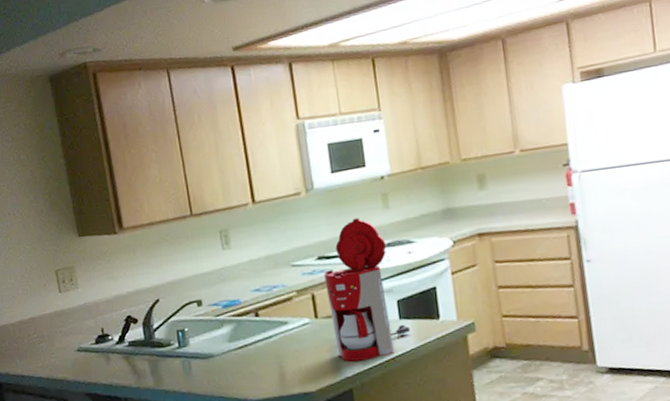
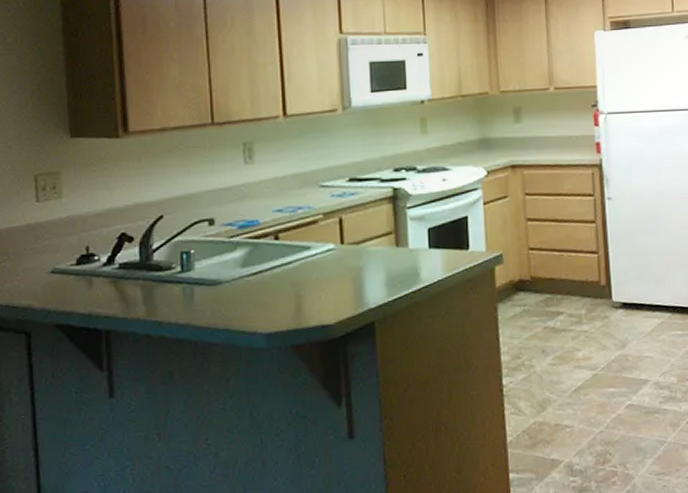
coffee maker: present [324,218,411,362] -> none [354,140,439,292]

